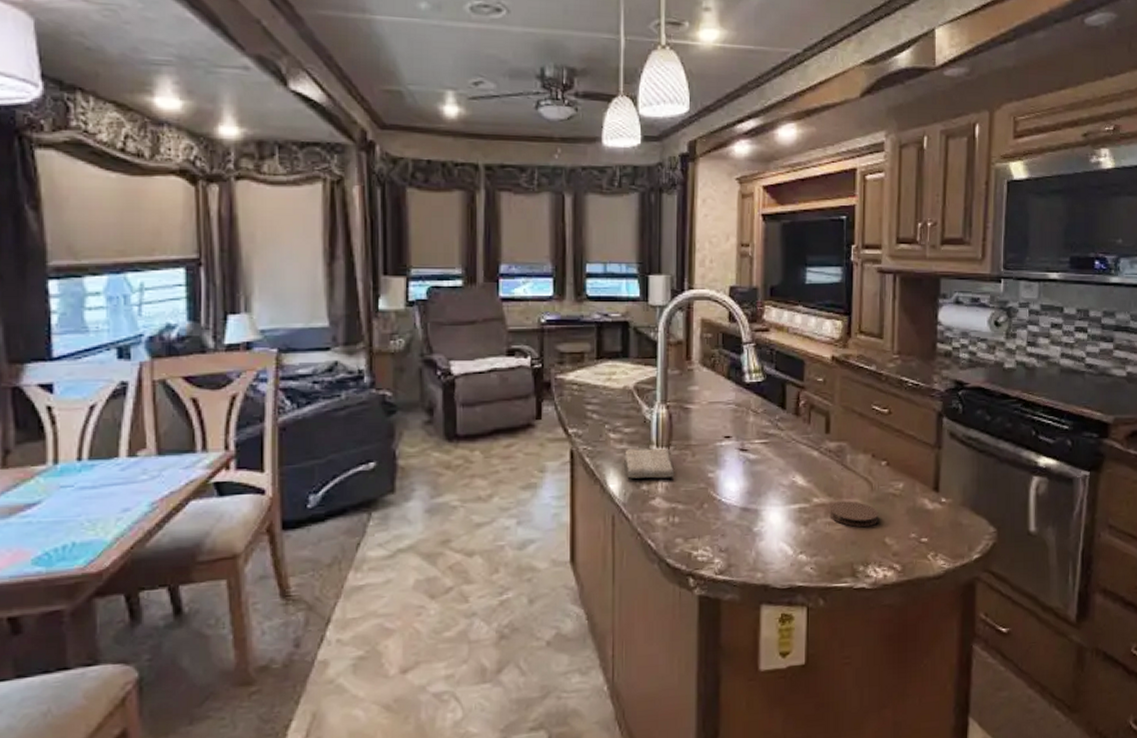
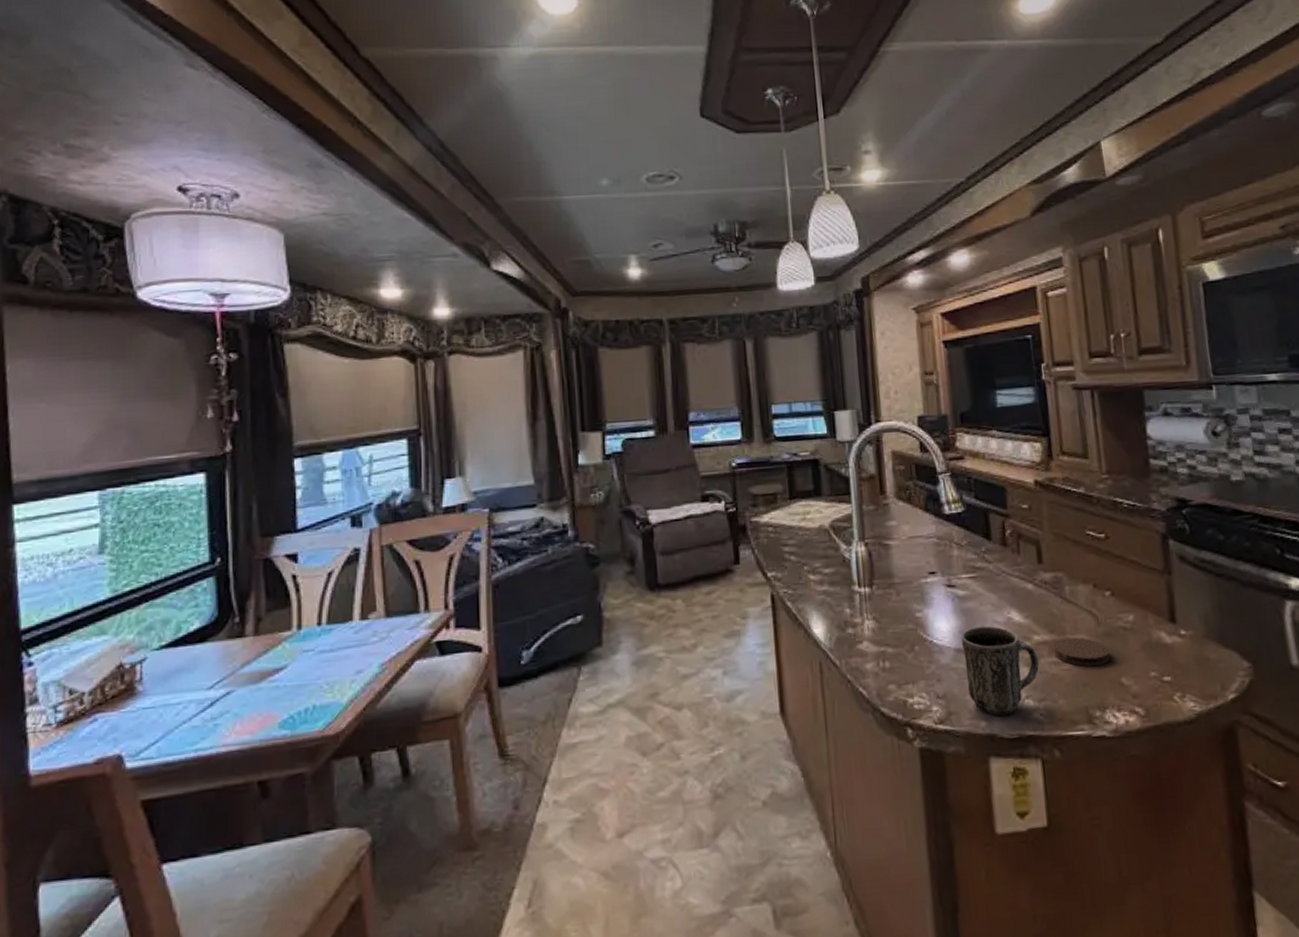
washcloth: present [625,448,675,479] -> none [826,588,881,622]
mug: none [747,487,815,569] -> present [961,625,1039,716]

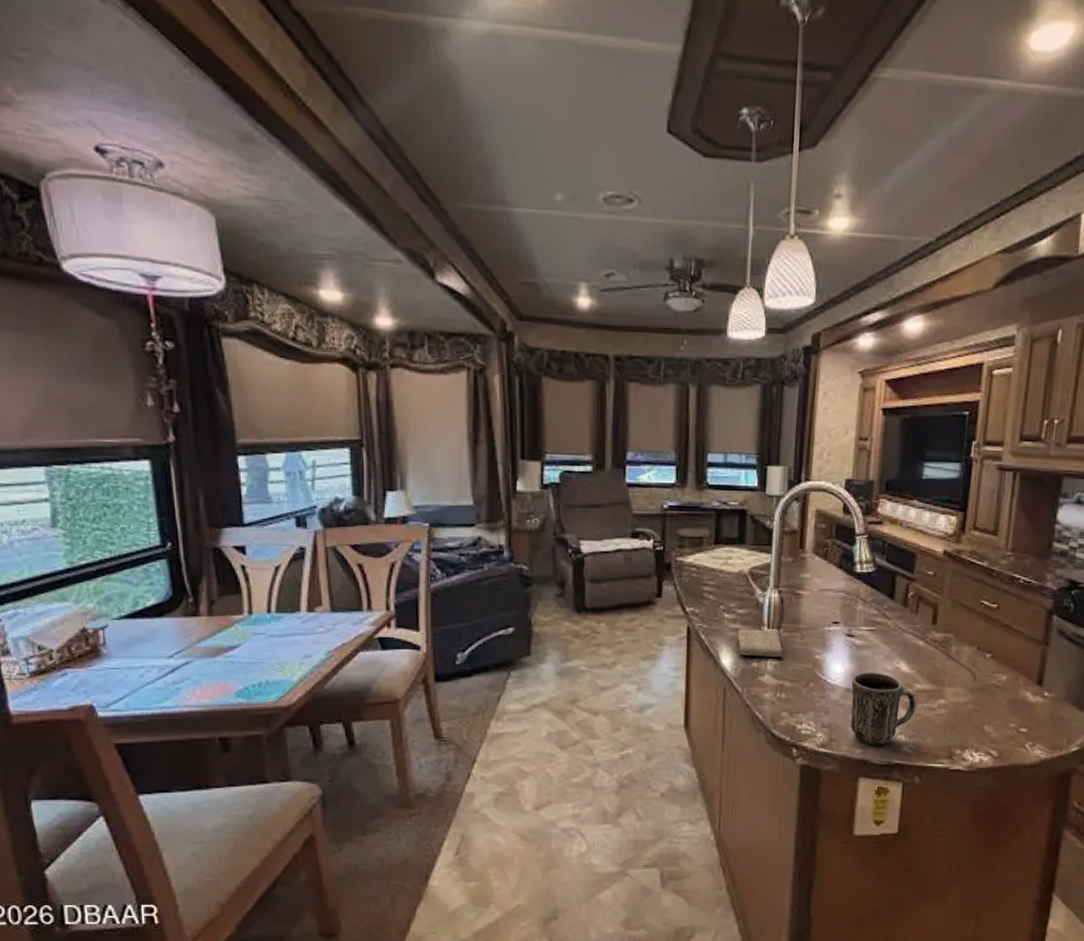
washcloth: none [826,588,881,622] -> present [737,628,784,658]
coaster: present [1053,637,1111,667] -> none [931,689,980,715]

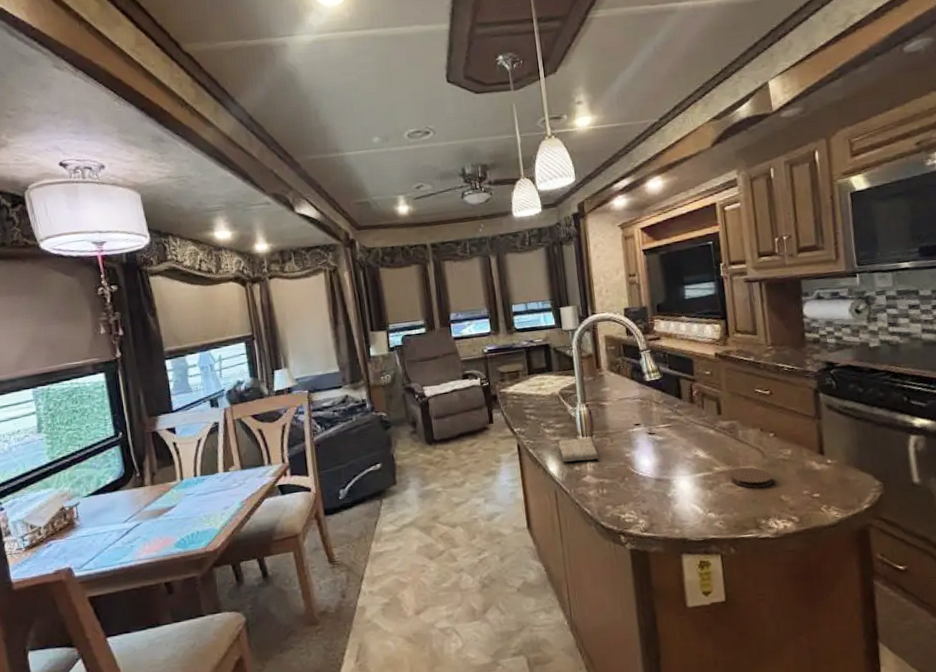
mug: present [850,672,916,746] -> none [659,461,719,525]
coaster: none [931,689,980,715] -> present [729,467,773,488]

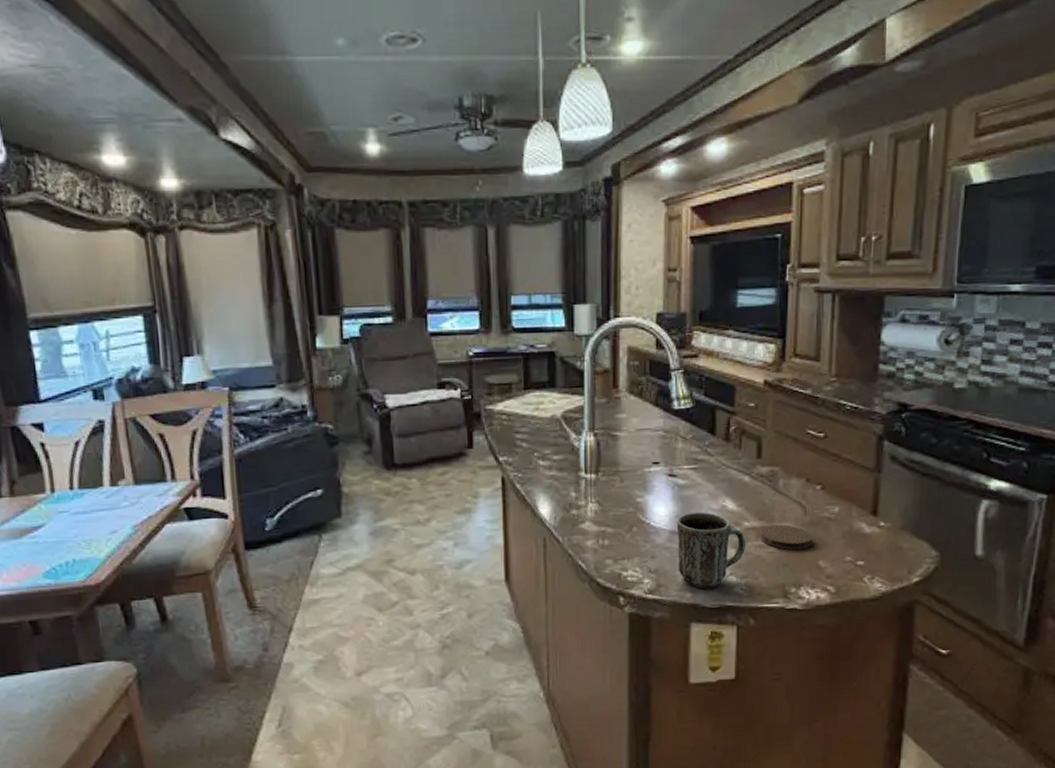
washcloth: present [558,437,599,462] -> none [554,474,604,504]
mug: none [659,461,719,525] -> present [676,512,745,589]

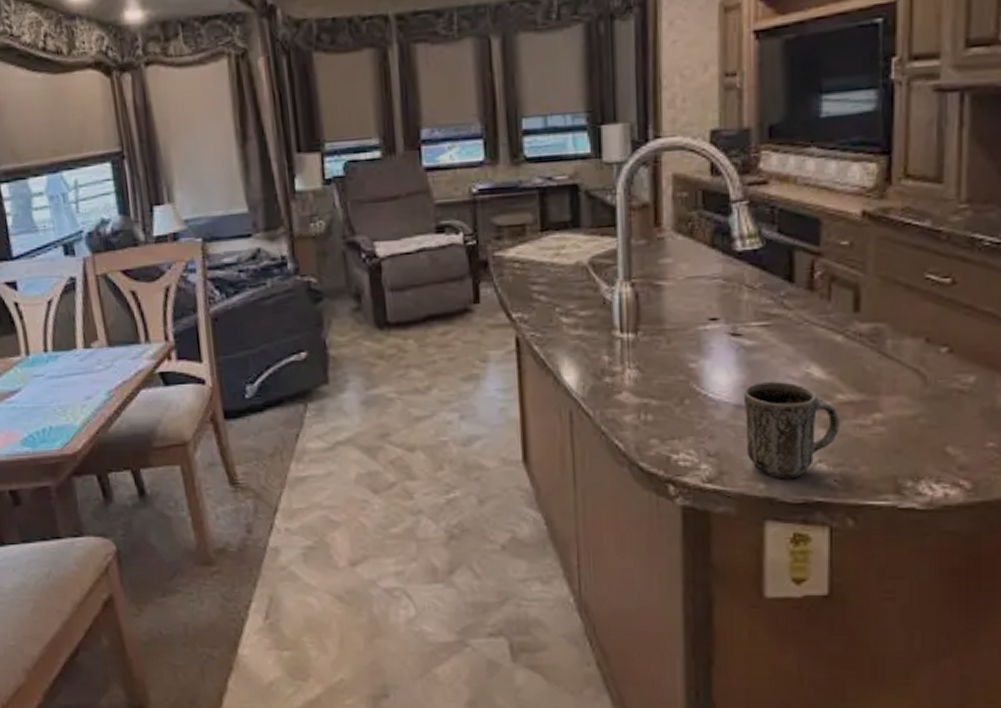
coaster: present [761,524,812,551] -> none [861,398,936,433]

